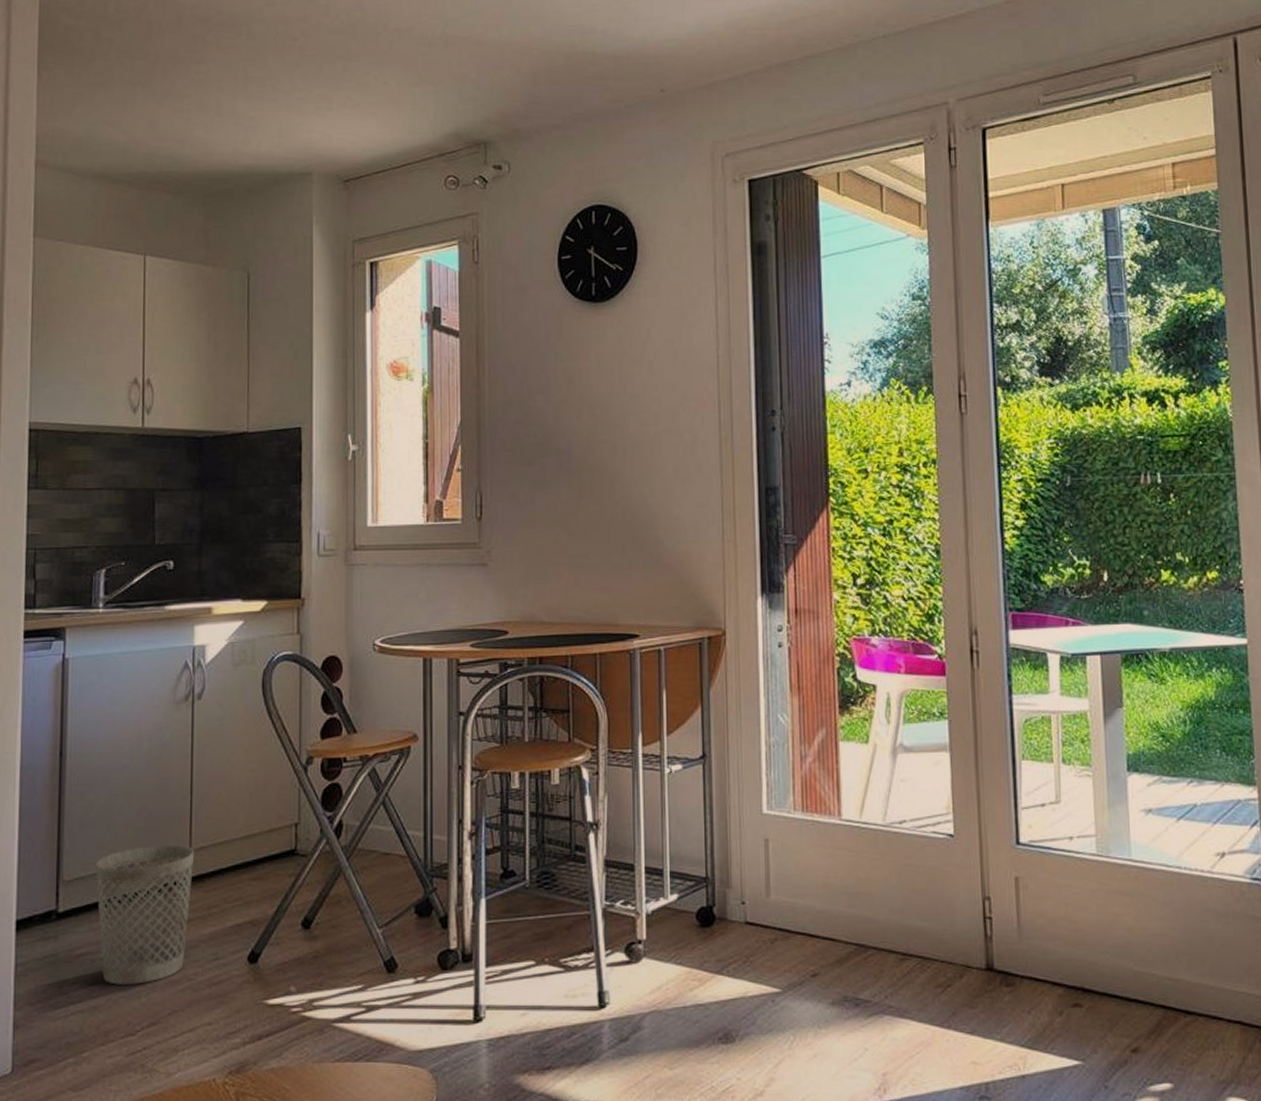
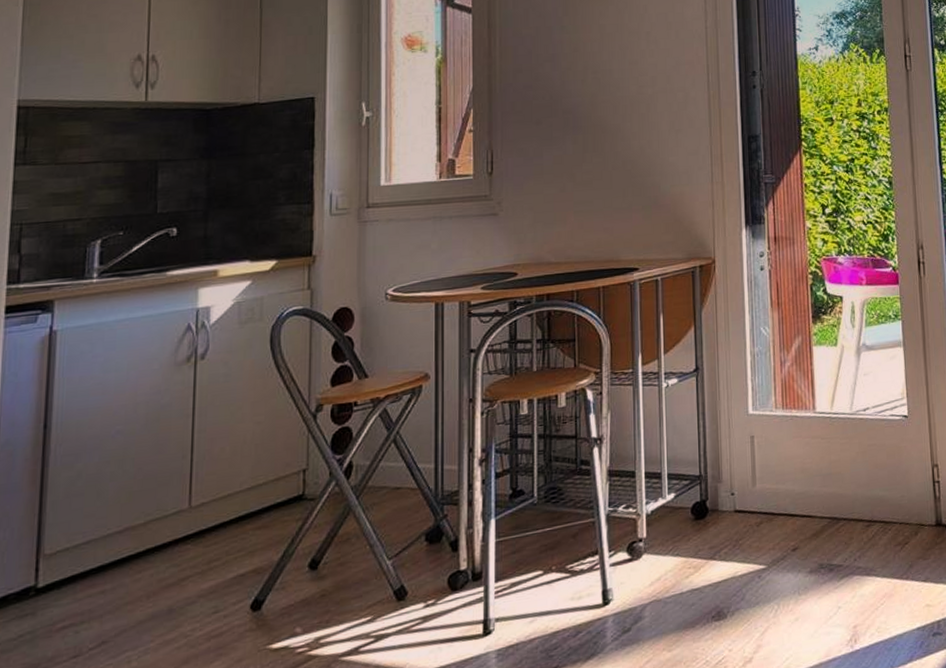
wastebasket: present [95,845,195,985] -> none [82,504,195,653]

